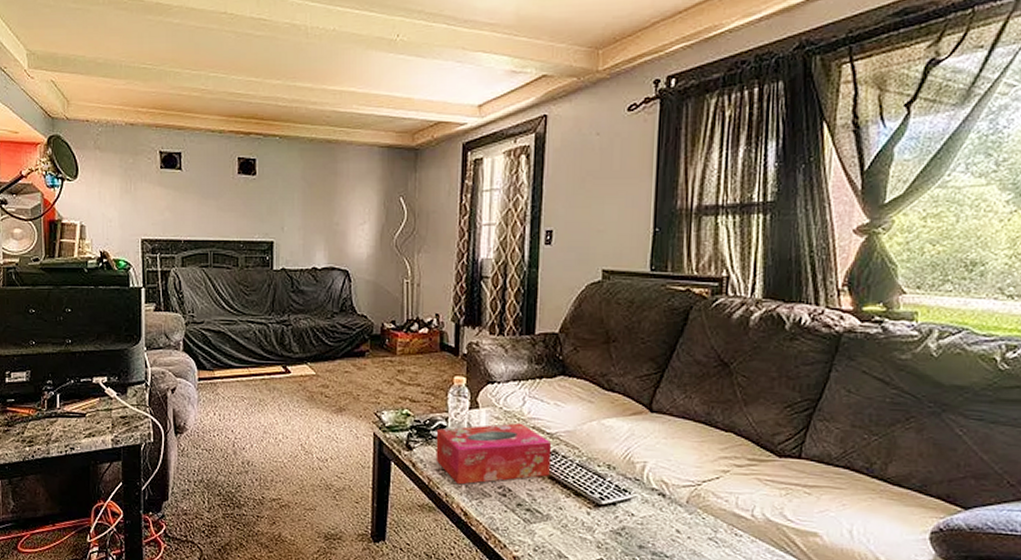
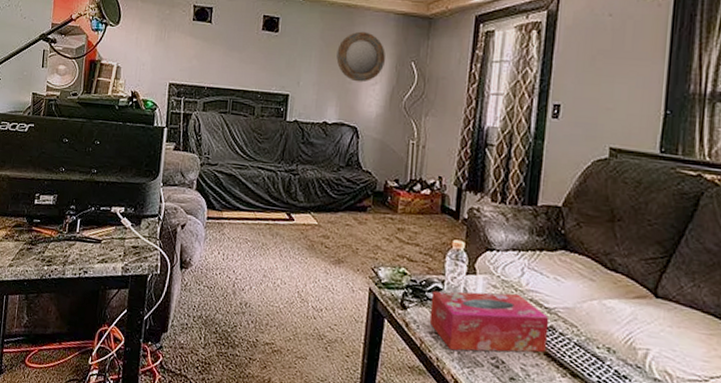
home mirror: none [321,168,373,223] -> present [336,31,386,83]

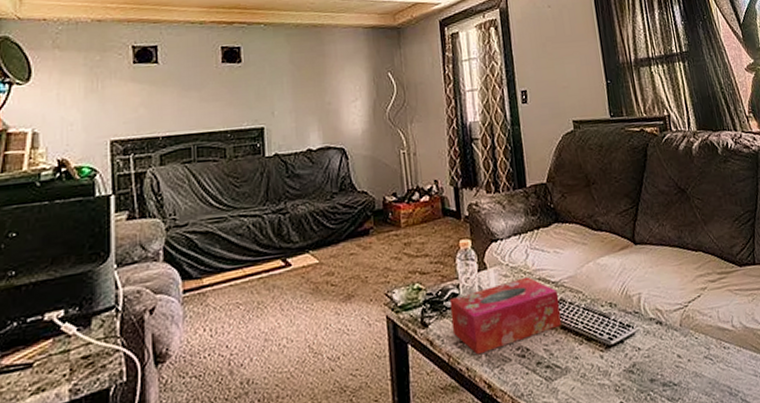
home mirror: present [336,31,386,83] -> none [310,49,363,102]

